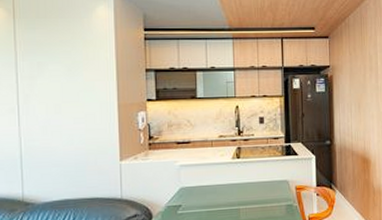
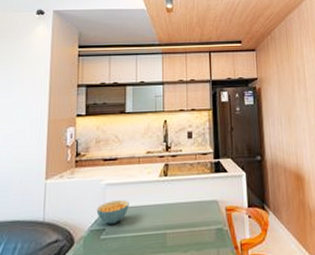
cereal bowl: none [172,180,204,201] -> present [96,200,129,224]

